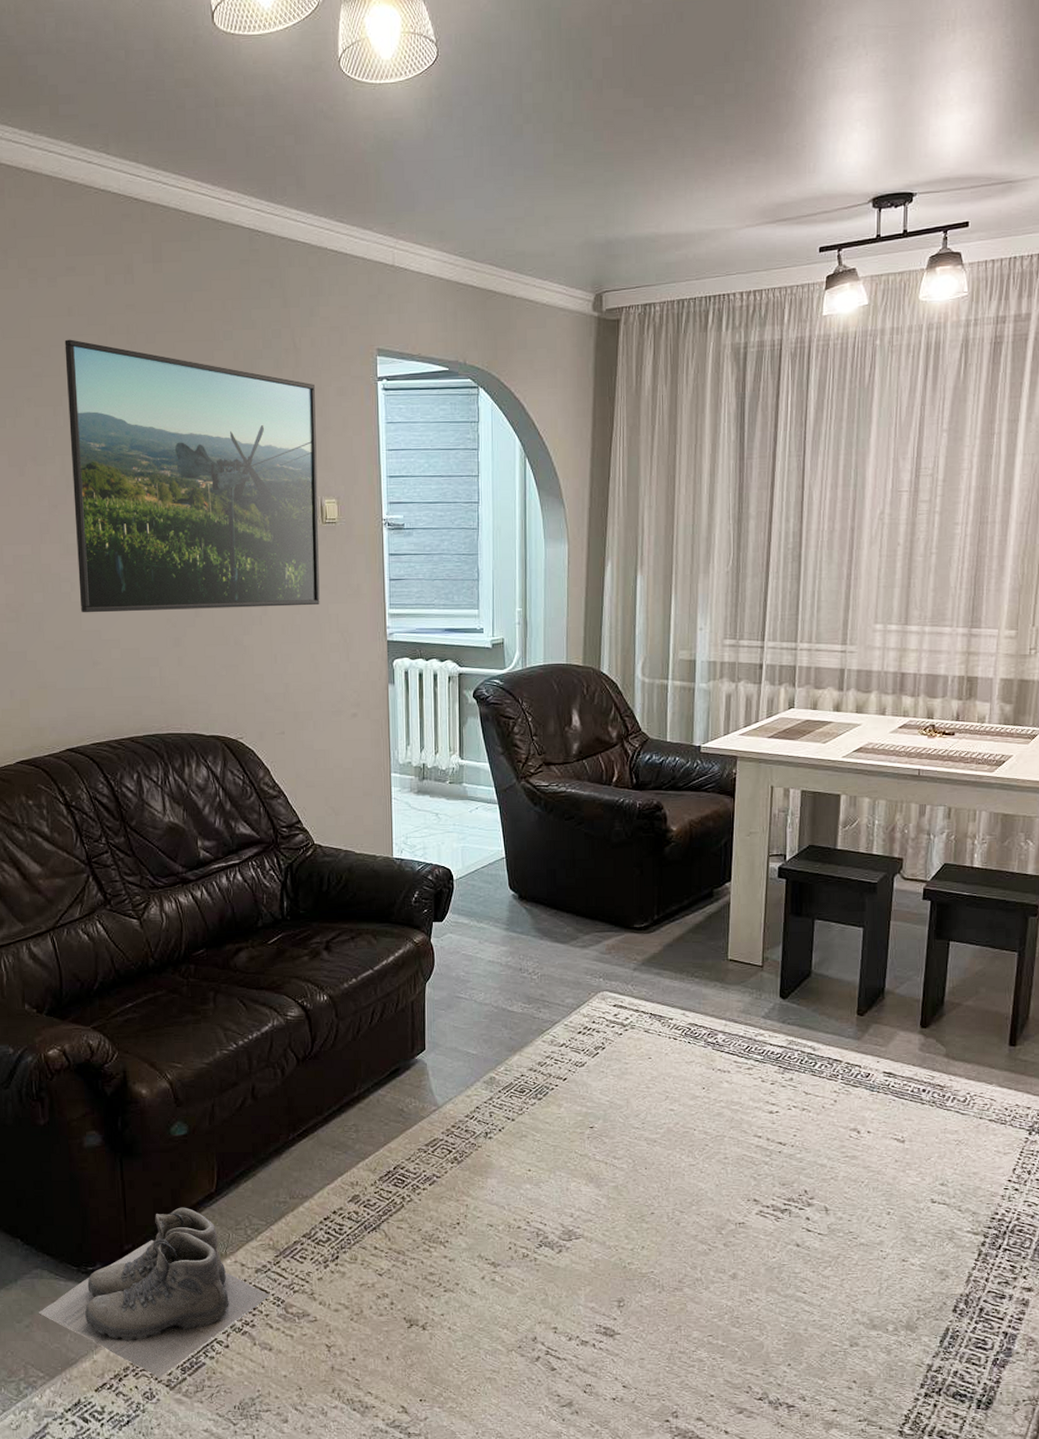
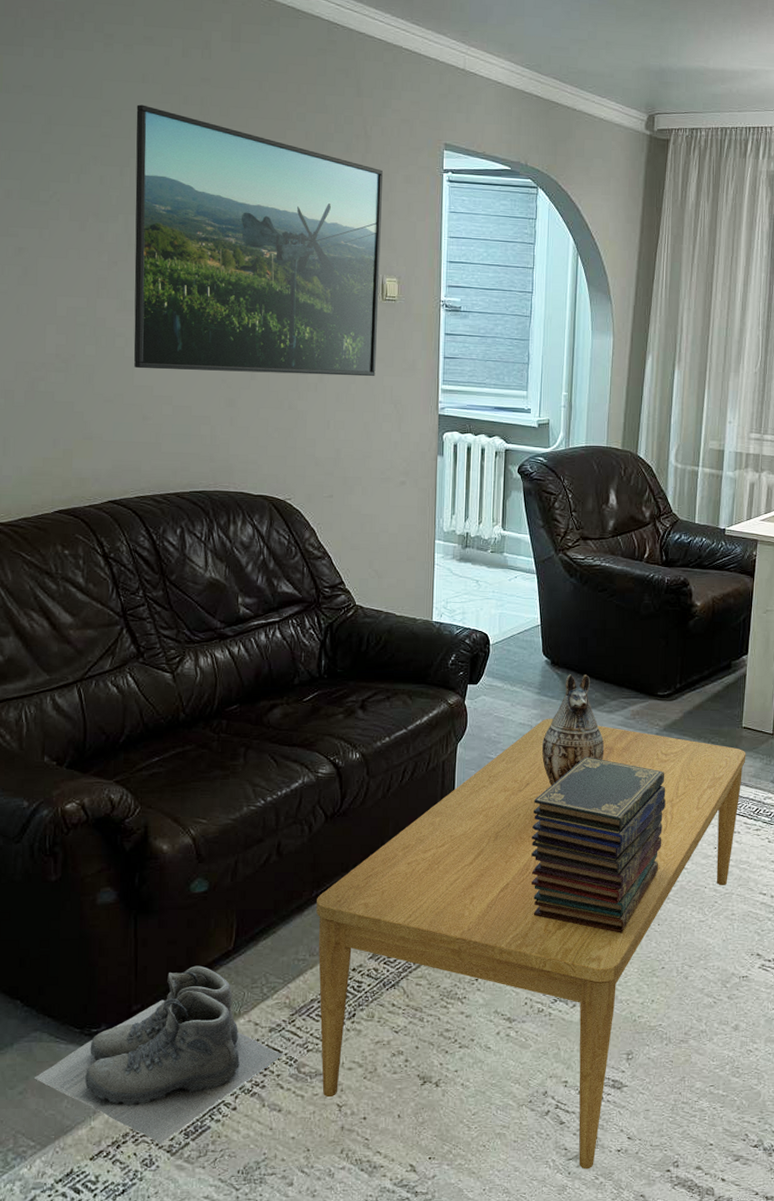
coffee table: none [294,955,734,1417] -> present [316,718,746,1170]
book stack: none [507,994,648,1177] -> present [531,757,666,933]
decorative vase: none [513,908,580,1025] -> present [541,674,605,786]

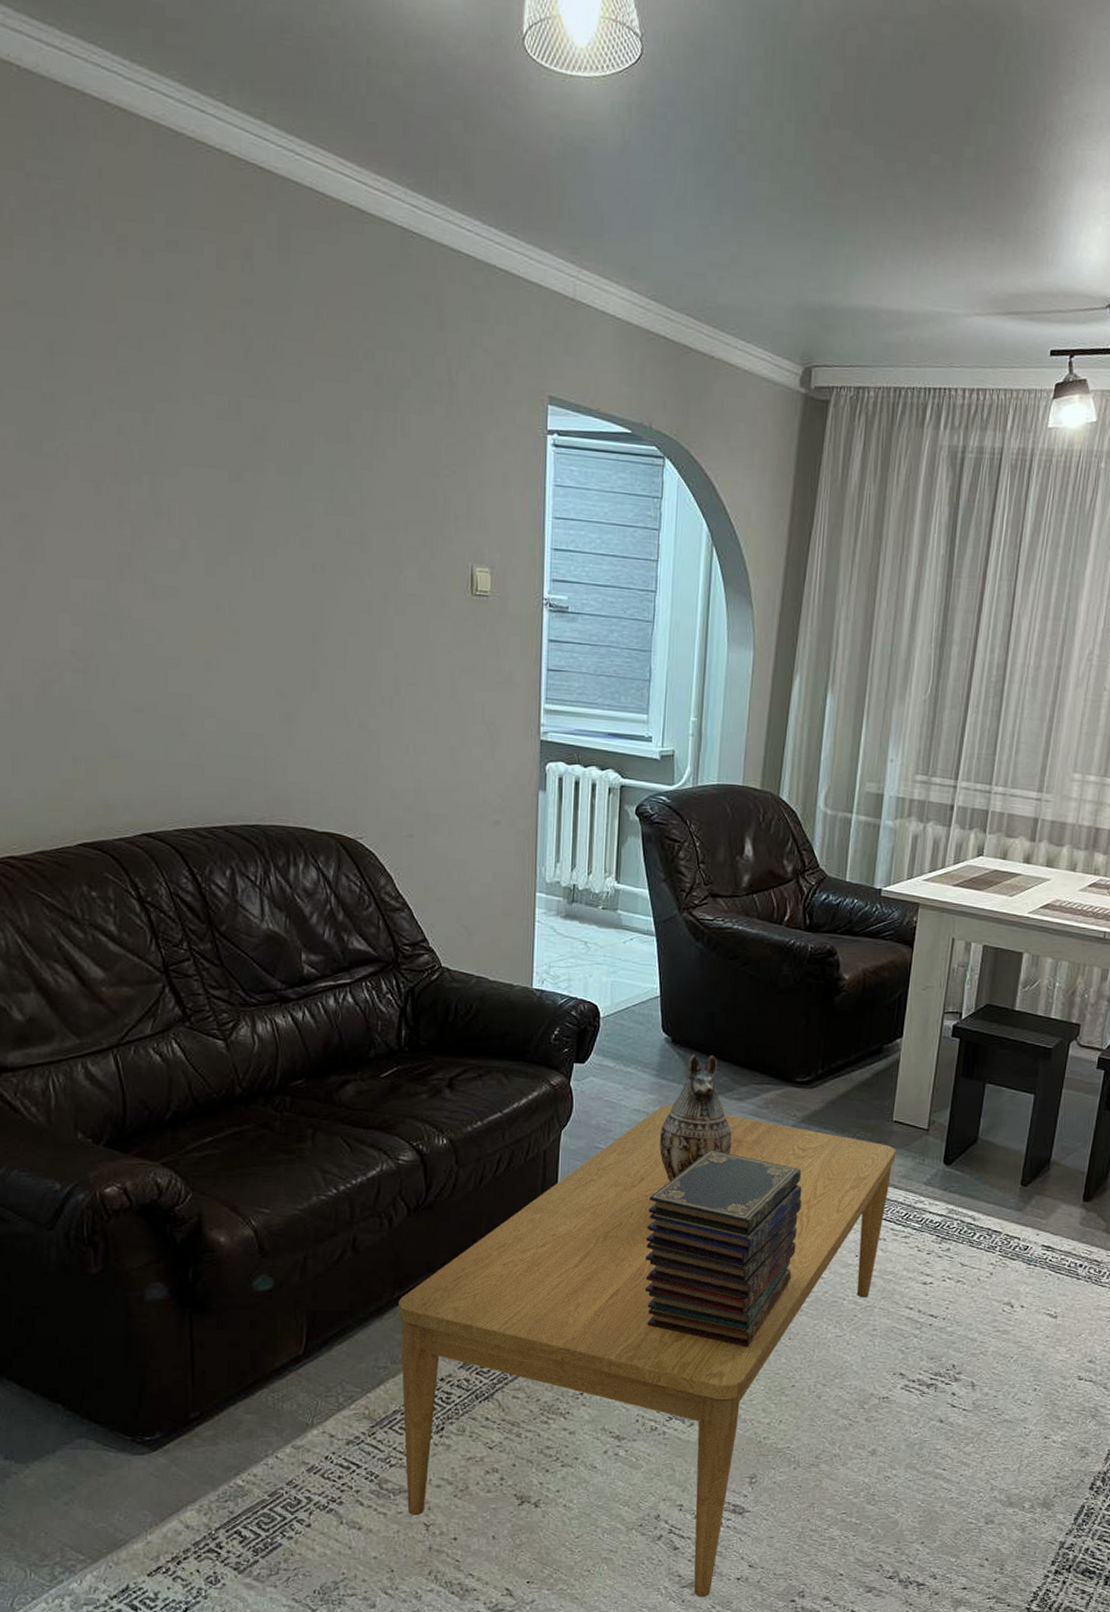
boots: present [34,965,283,1145] -> none [80,1371,362,1561]
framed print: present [133,104,384,377] -> none [160,331,473,691]

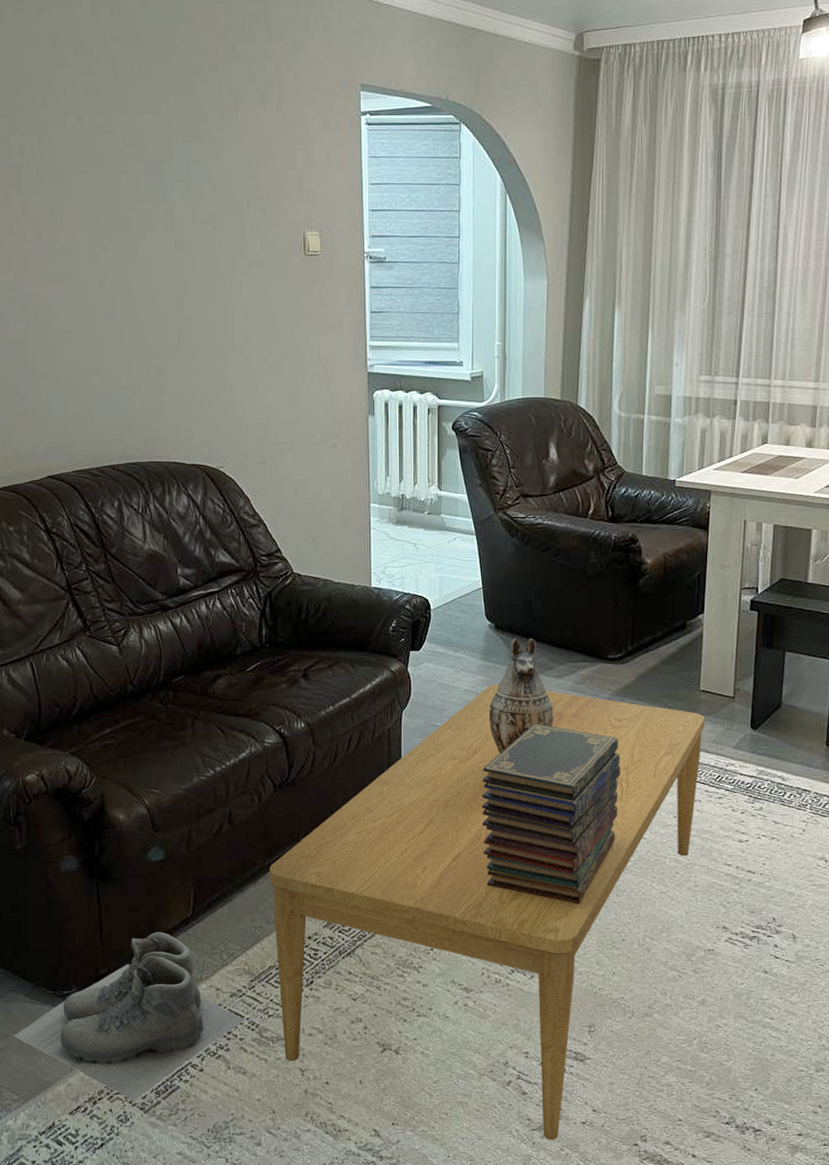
boots: none [80,1371,362,1561] -> present [13,932,245,1102]

